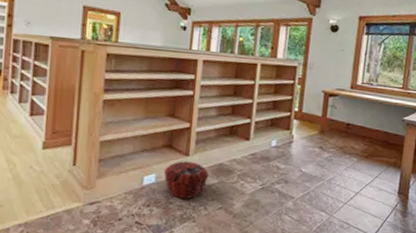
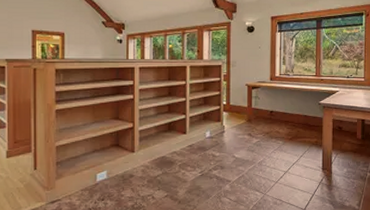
woven basket: present [164,161,209,200] -> none [114,157,154,191]

